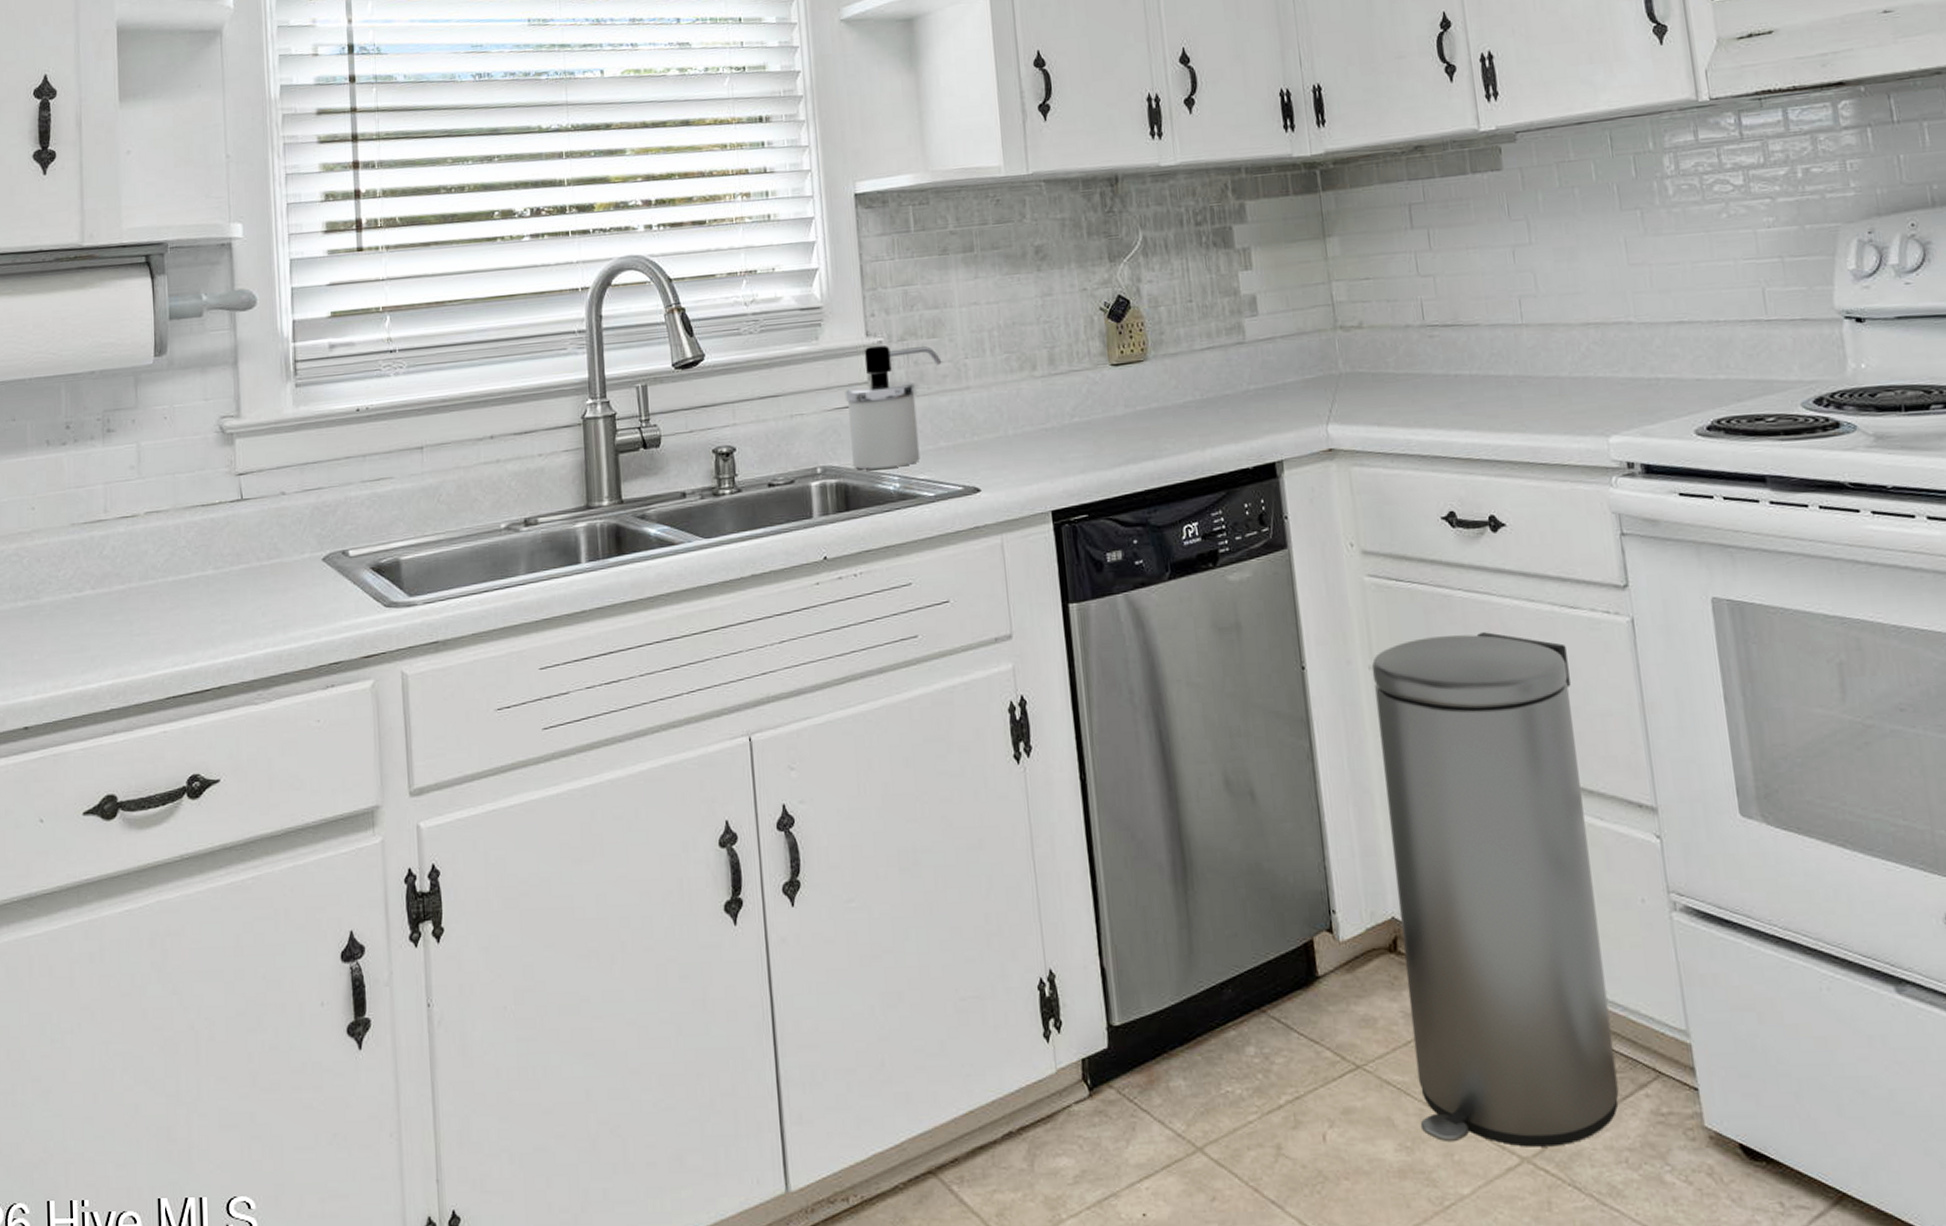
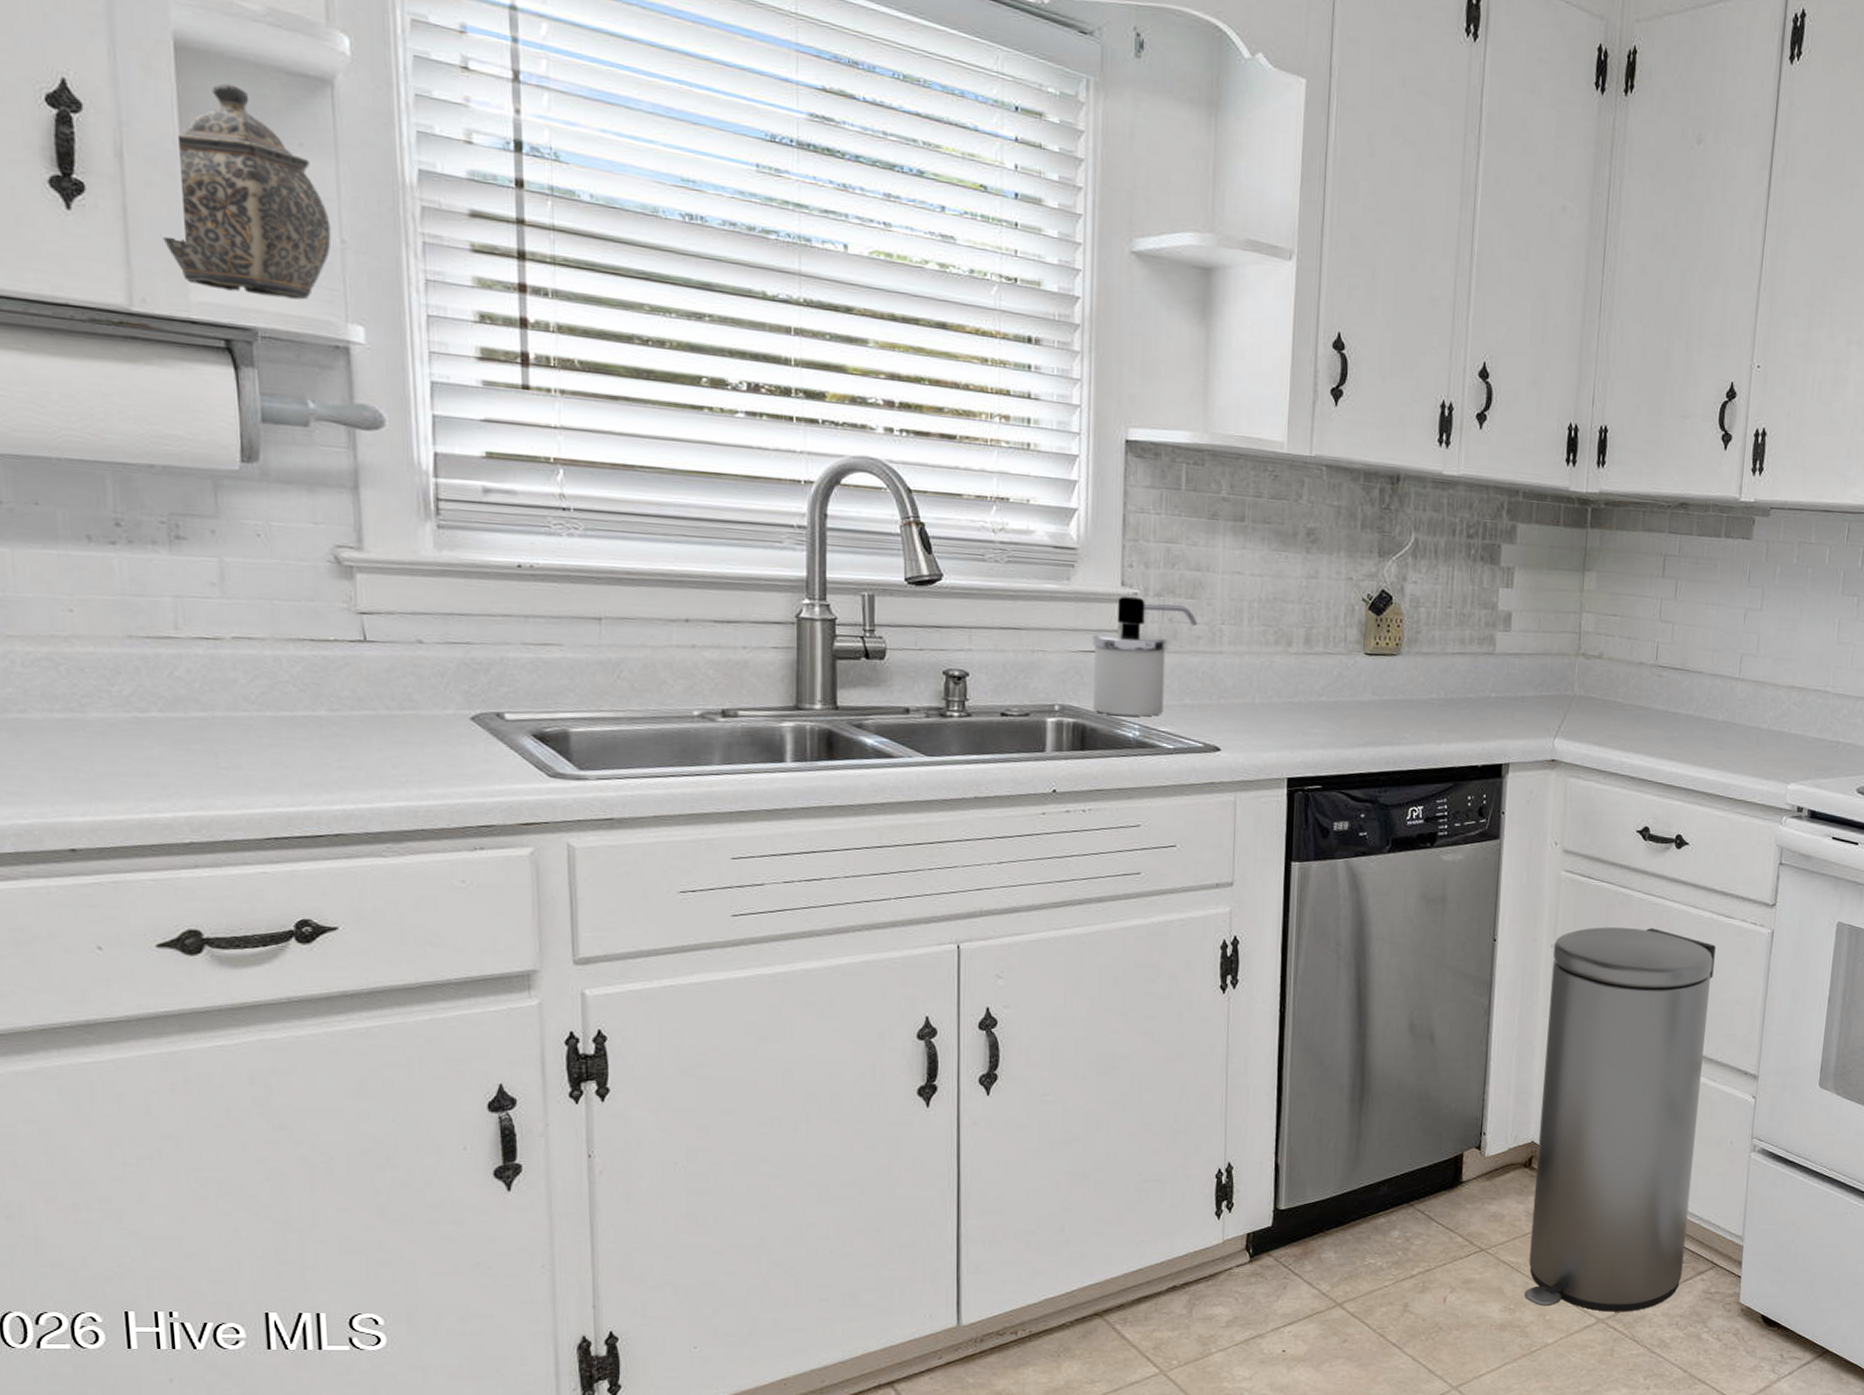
decorative jar: none [104,51,220,216] -> present [160,83,332,300]

